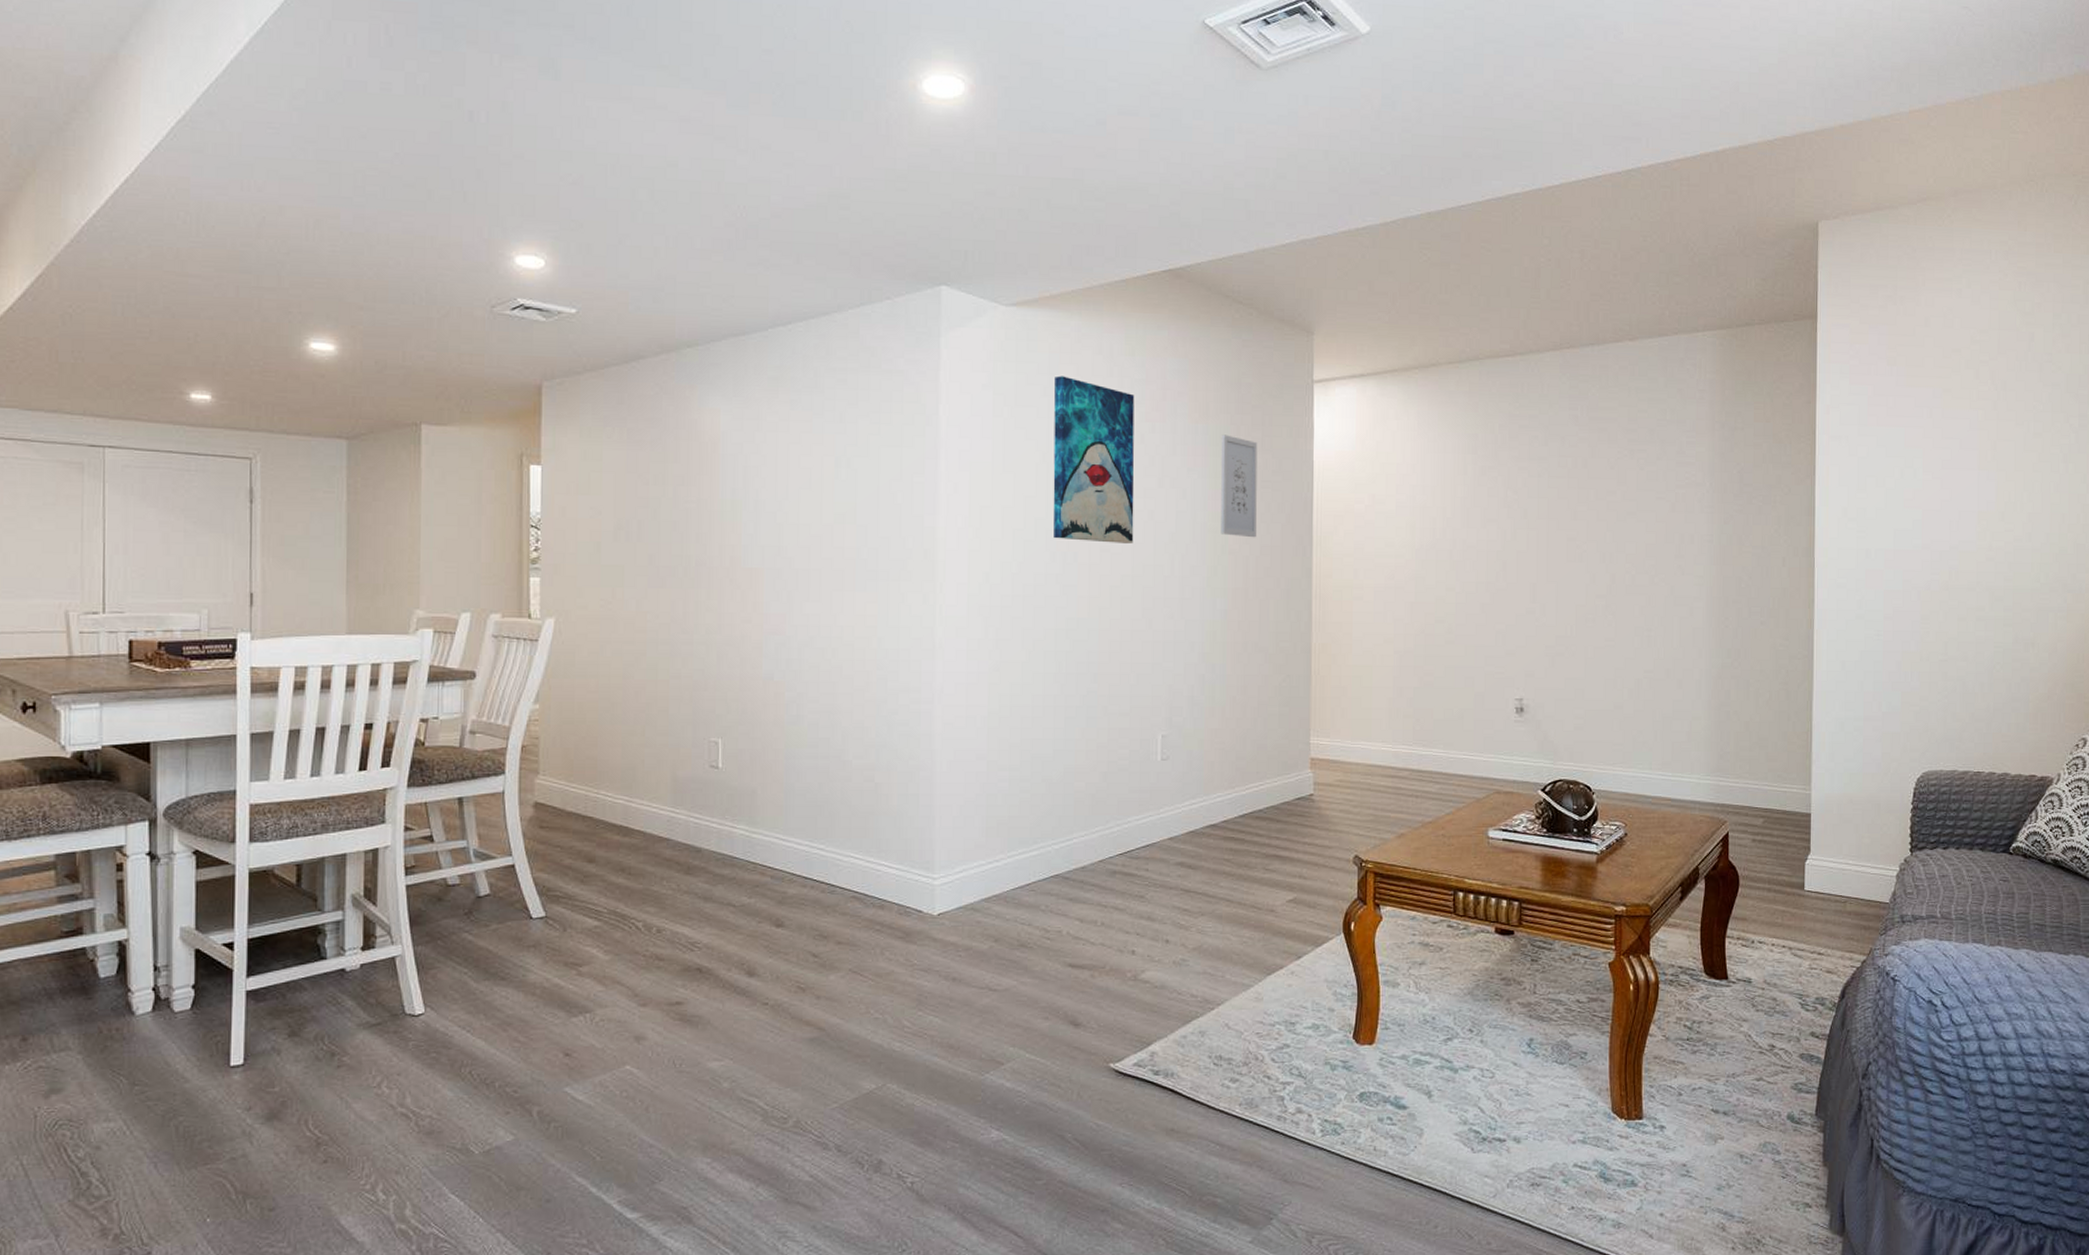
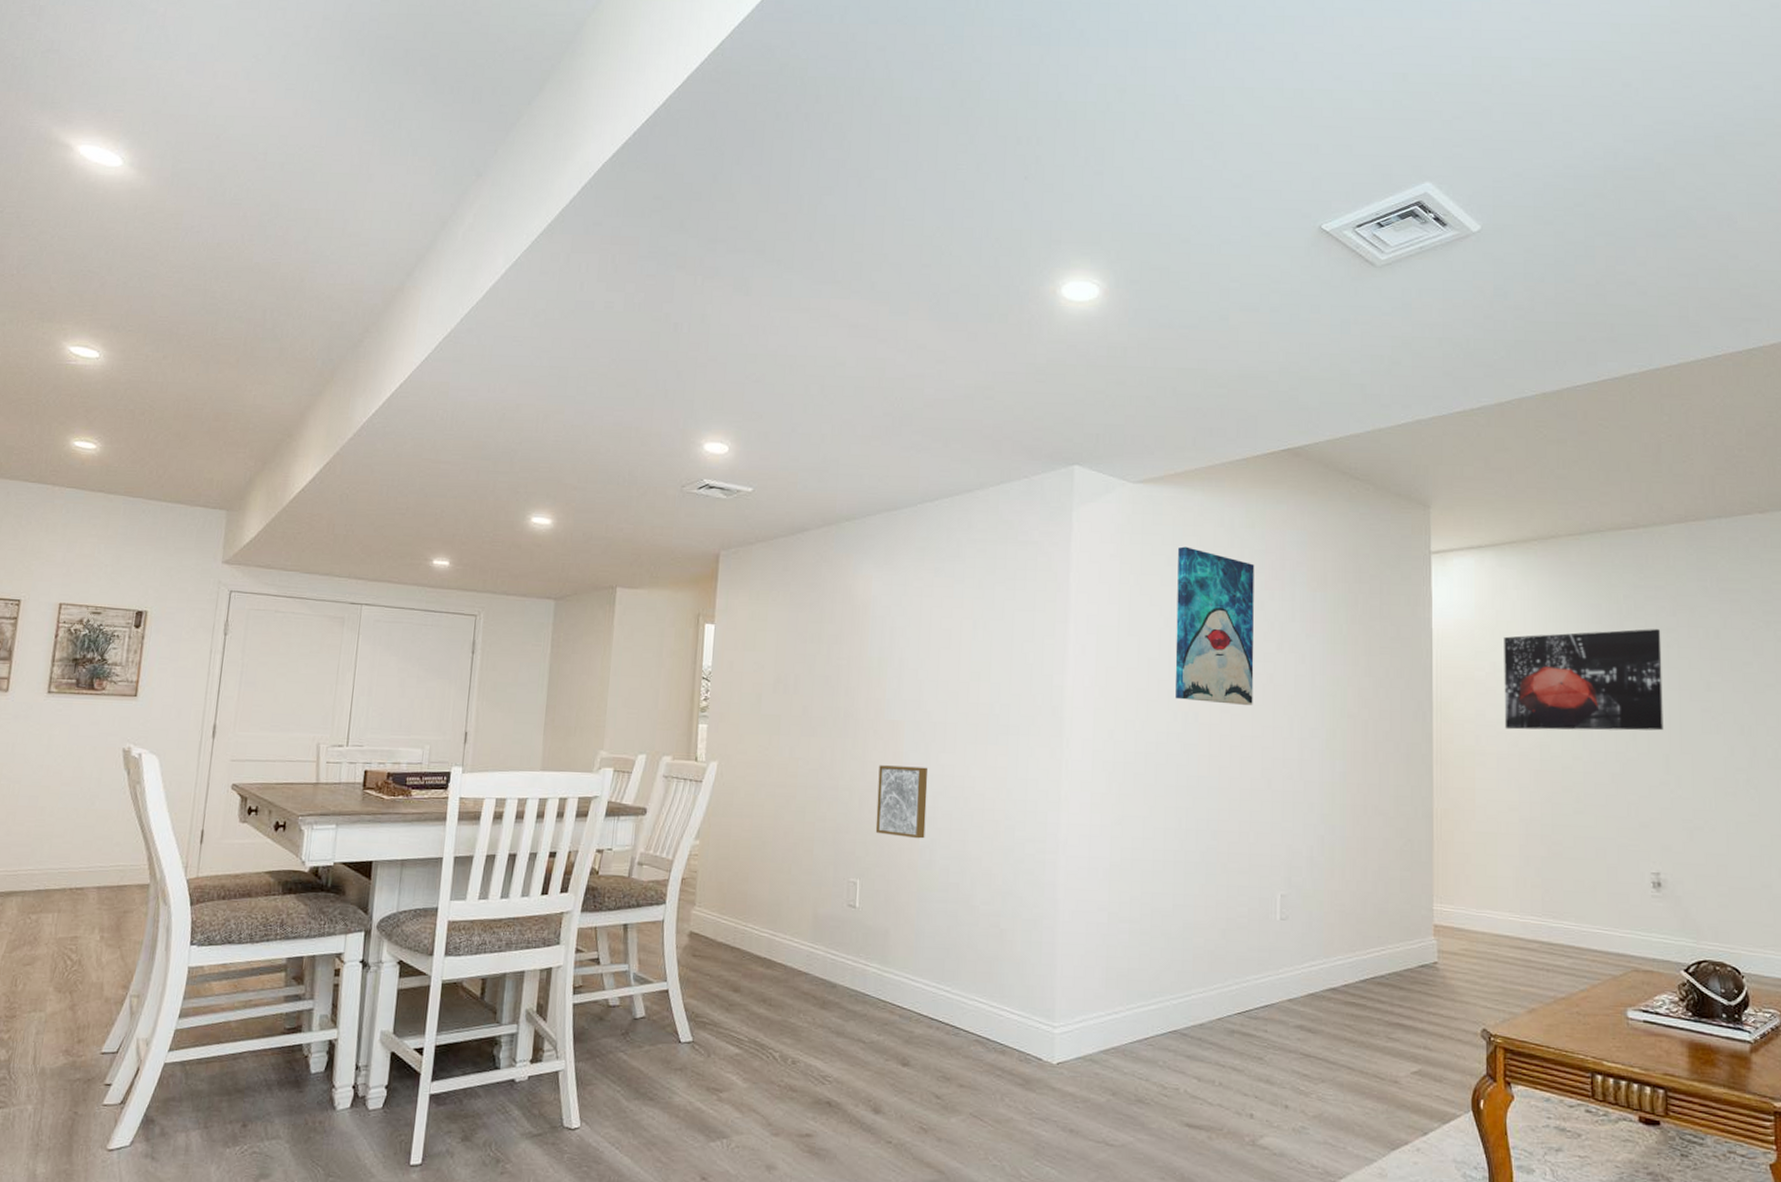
wall art: none [736,617,792,694] -> present [875,765,928,839]
wall art: present [1220,434,1258,538] -> none [1339,602,1376,703]
wall art: none [1382,459,1533,563] -> present [1504,629,1663,731]

